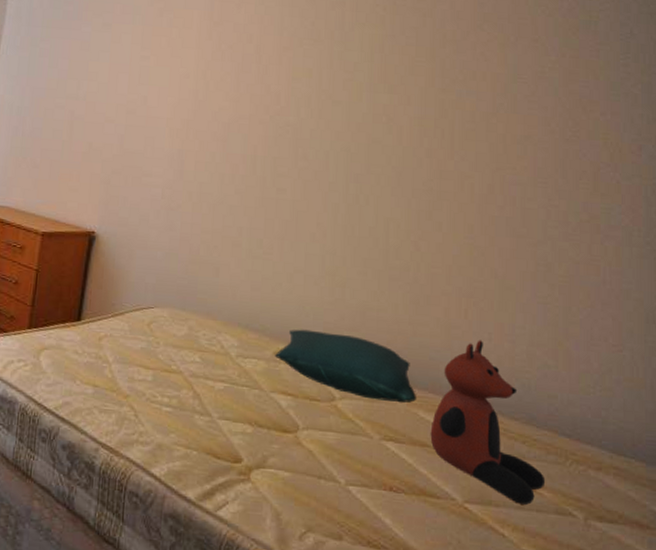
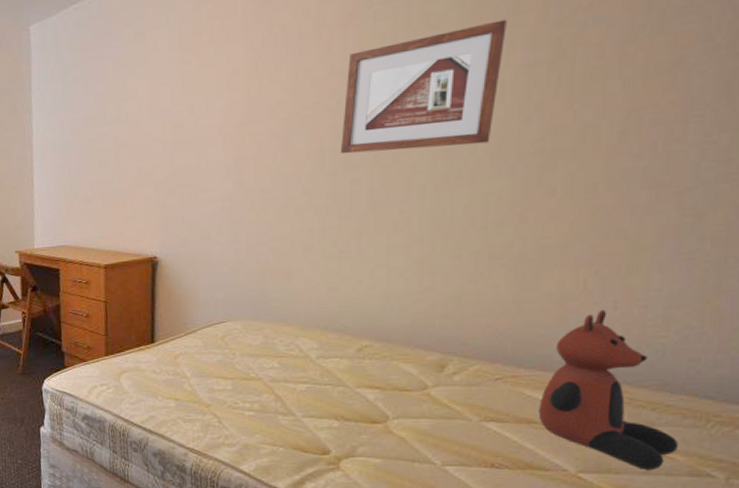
picture frame: none [270,77,404,176] -> present [340,19,507,154]
pillow: present [275,329,416,404] -> none [359,323,522,384]

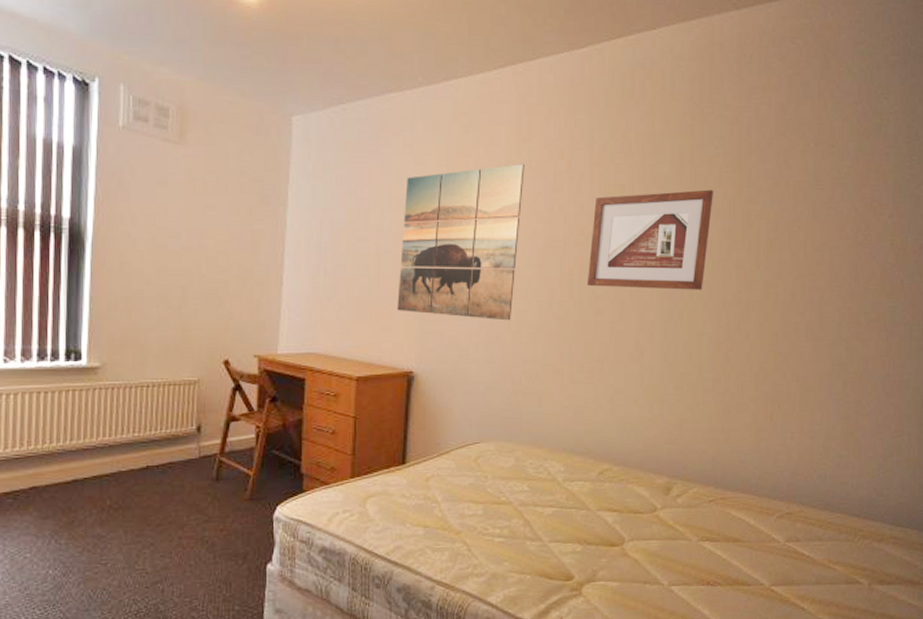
wall art: none [138,31,265,200] -> present [397,164,525,321]
teddy bear: present [538,309,679,469] -> none [741,439,838,580]

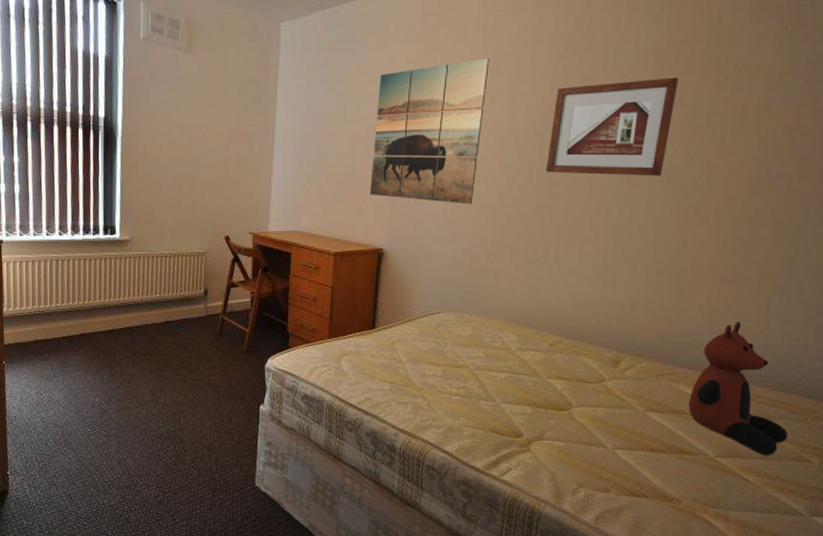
teddy bear: none [741,439,838,580] -> present [688,321,788,455]

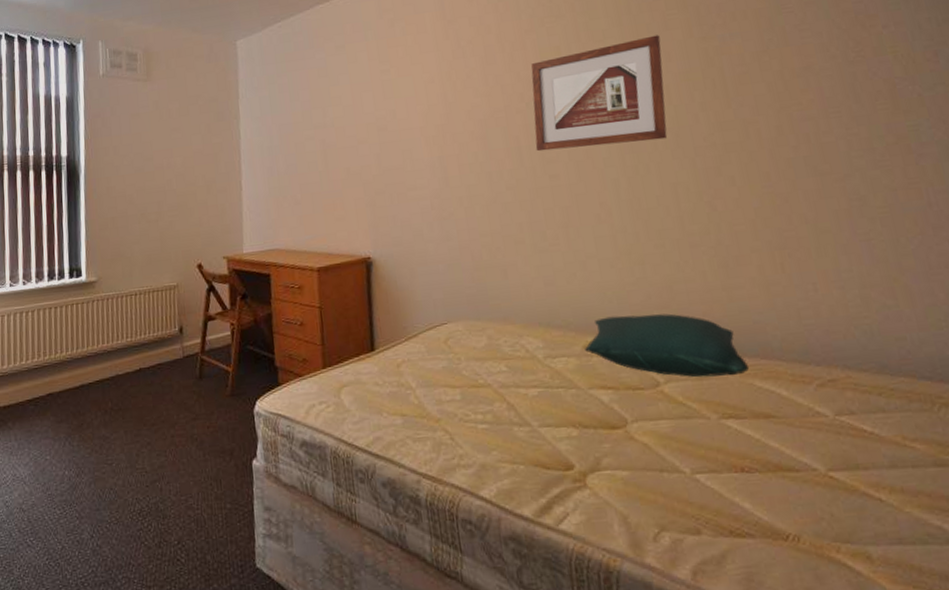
wall art: present [370,58,489,205] -> none [343,45,462,200]
pillow: none [551,322,677,380] -> present [585,313,749,378]
teddy bear: present [688,321,788,455] -> none [771,292,915,463]

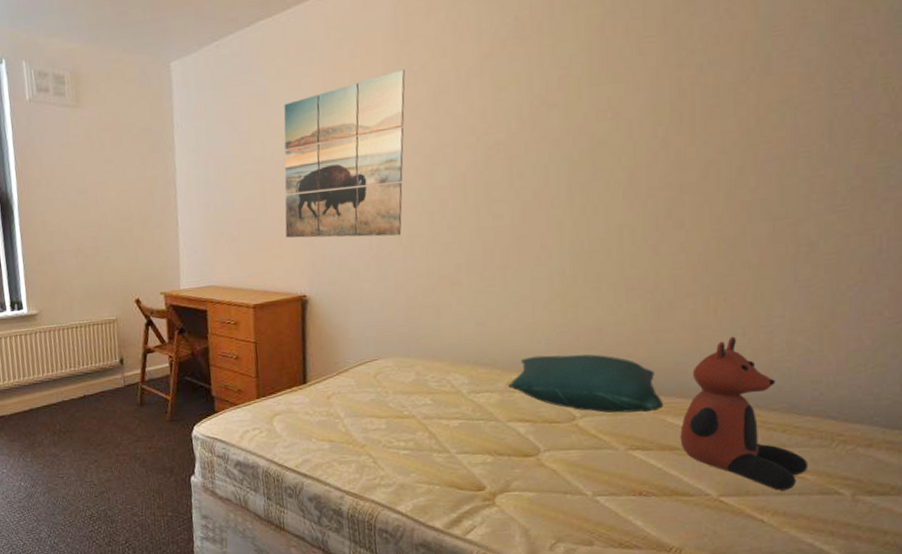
wall art: none [343,45,462,200] -> present [284,70,405,238]
picture frame: present [531,35,668,152] -> none [482,61,631,190]
teddy bear: none [771,292,915,463] -> present [680,336,809,490]

